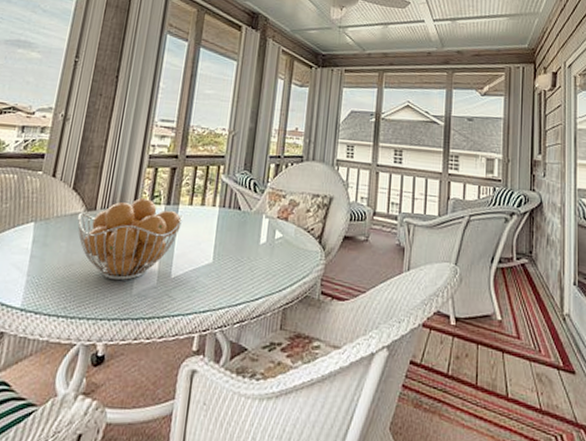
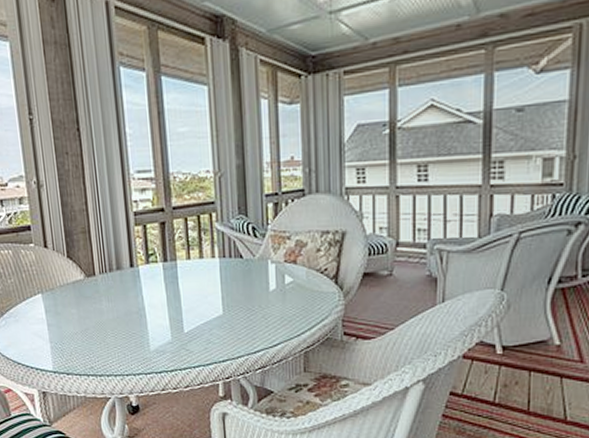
fruit basket: present [77,197,184,281] -> none [79,257,184,340]

